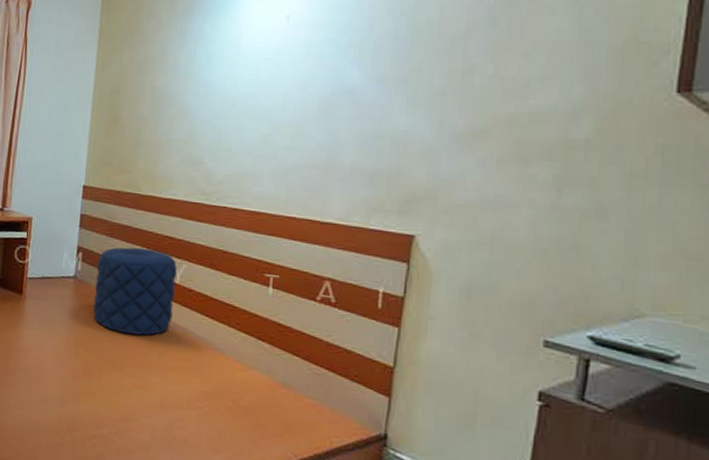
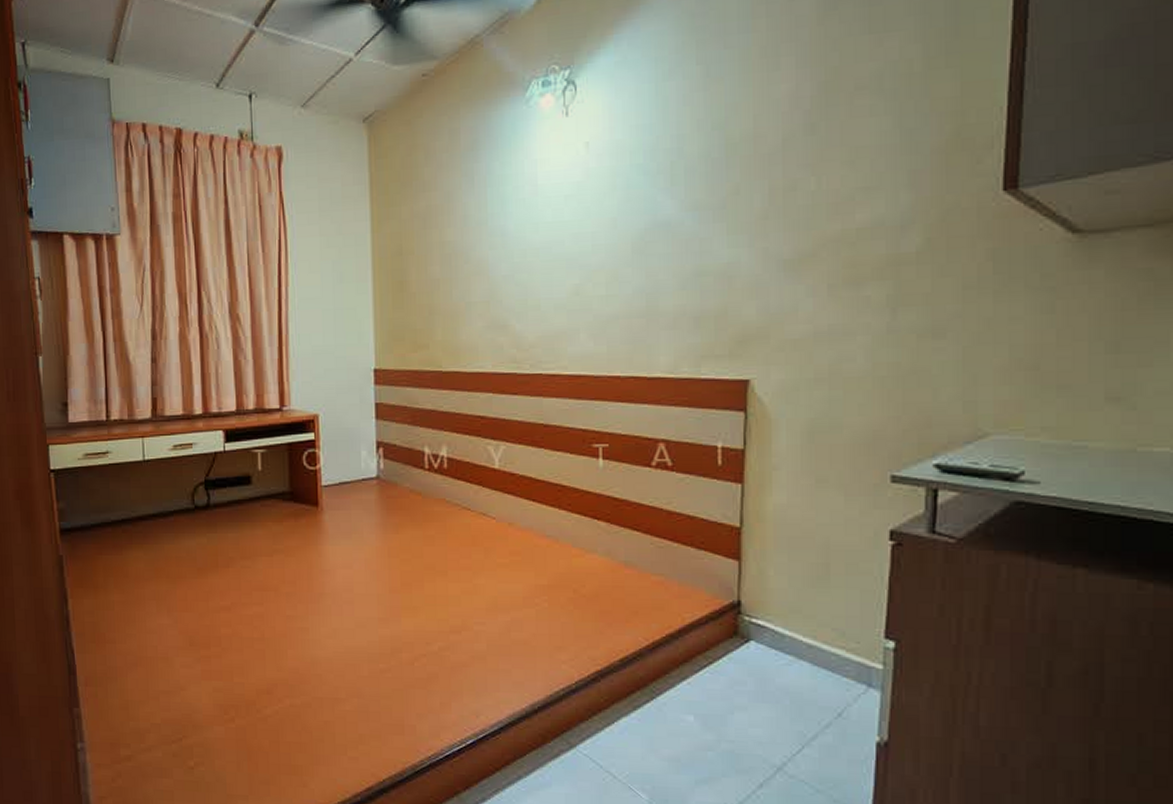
pouf: present [93,247,178,336] -> none [402,433,495,533]

